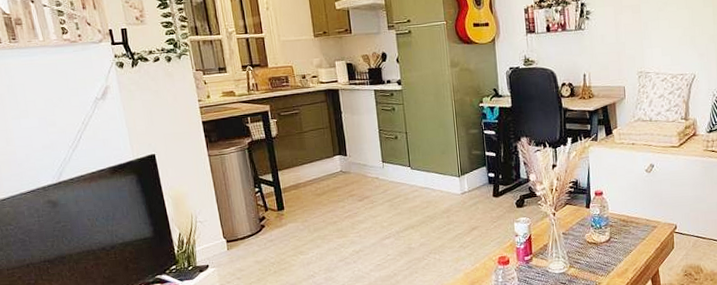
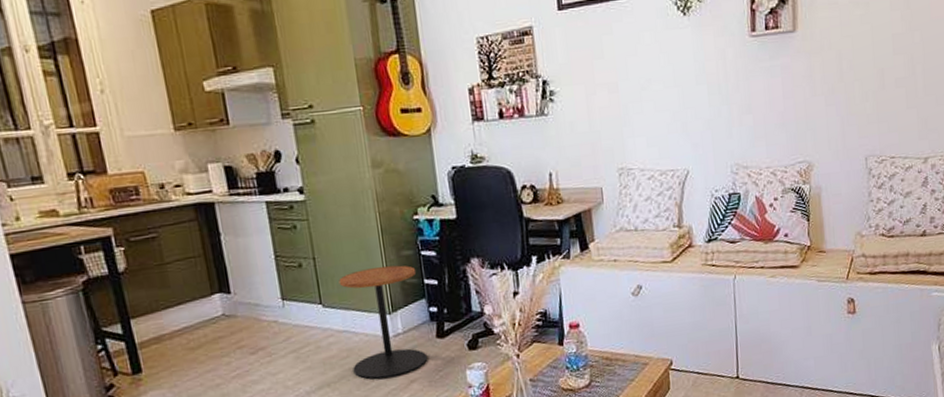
side table: none [423,140,486,225] -> present [339,265,428,379]

